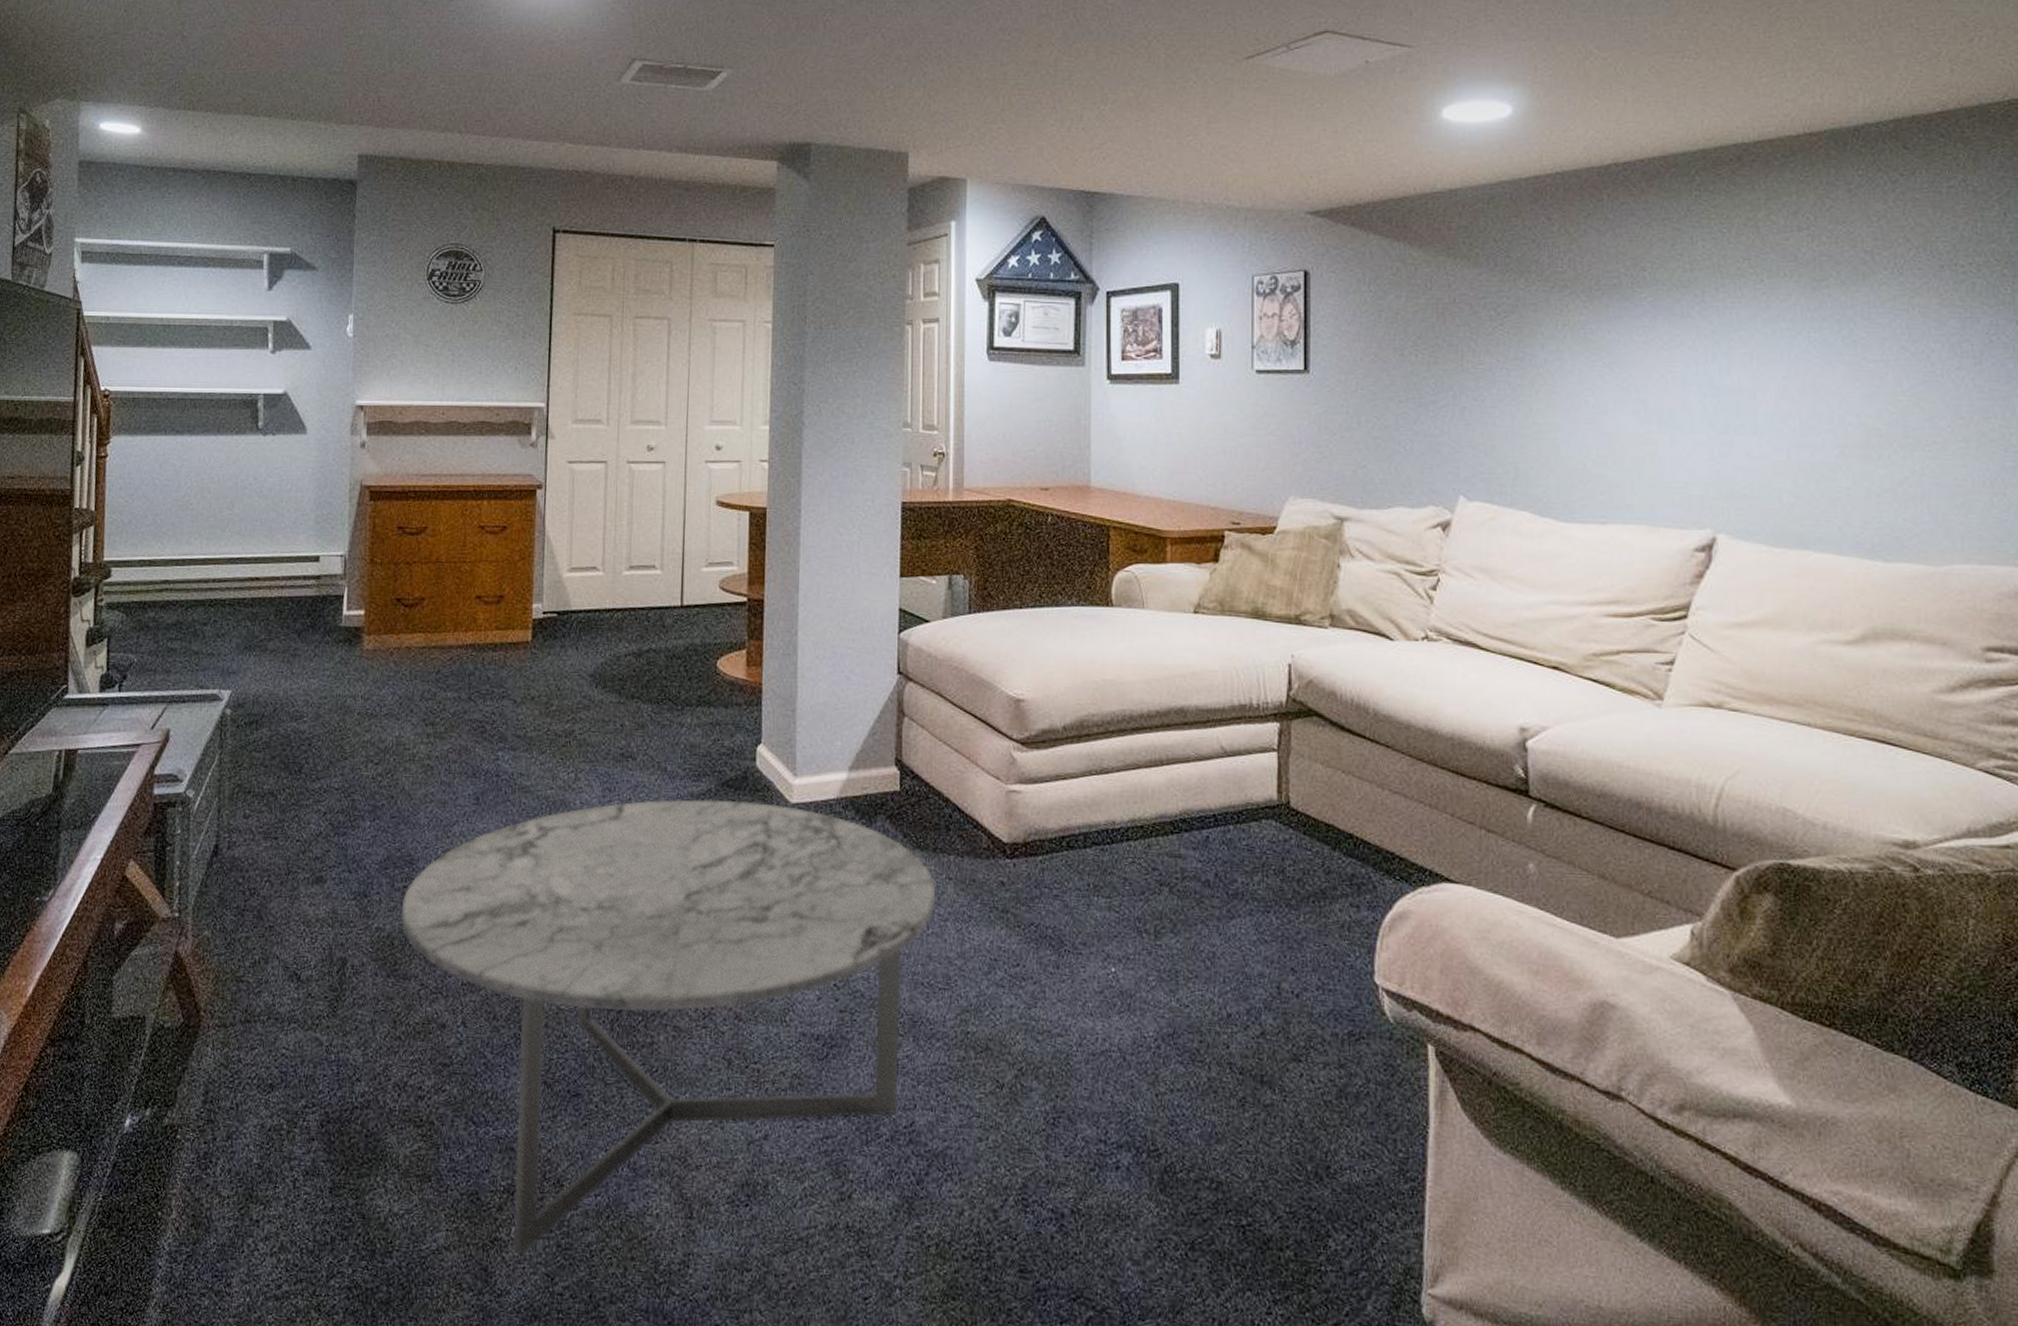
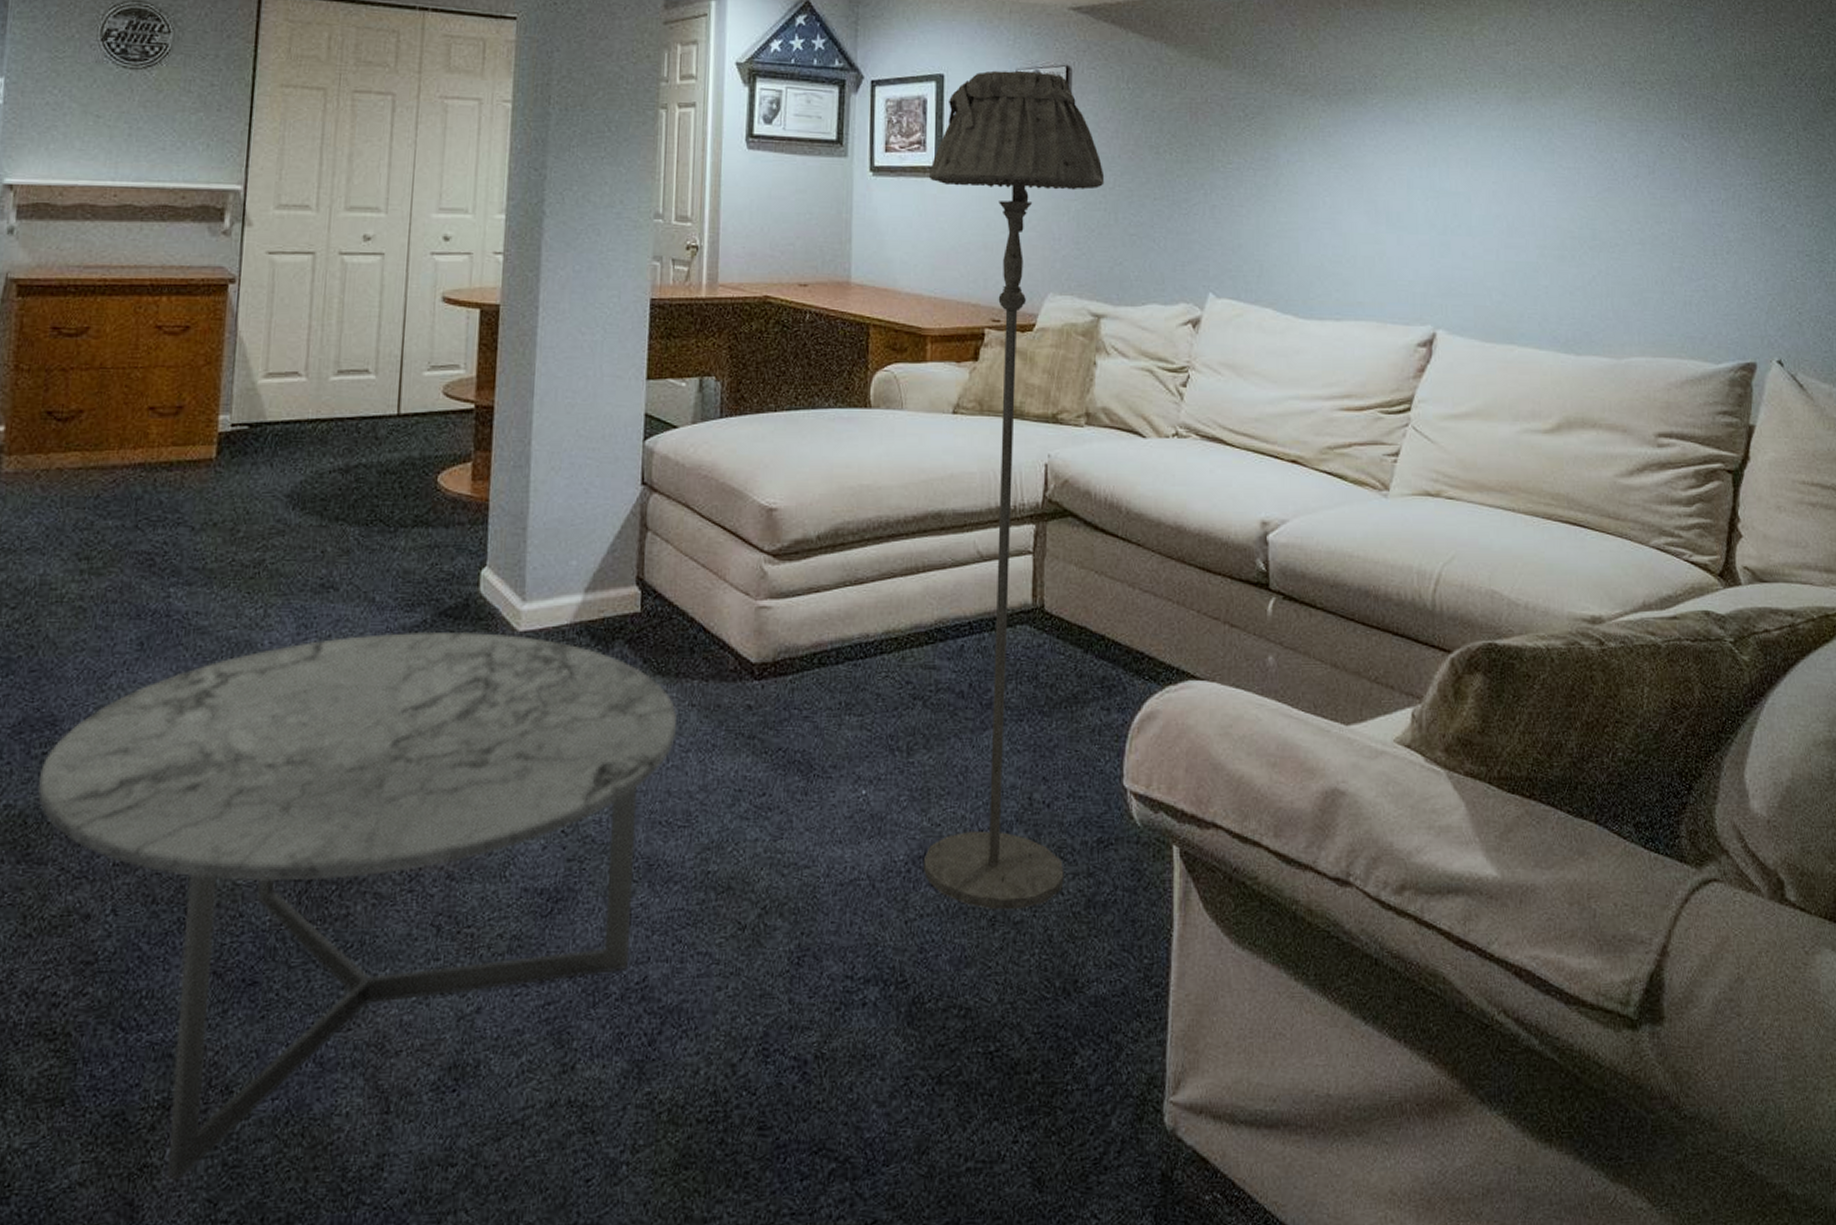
floor lamp: none [1165,276,1346,1093] -> present [924,70,1105,909]

